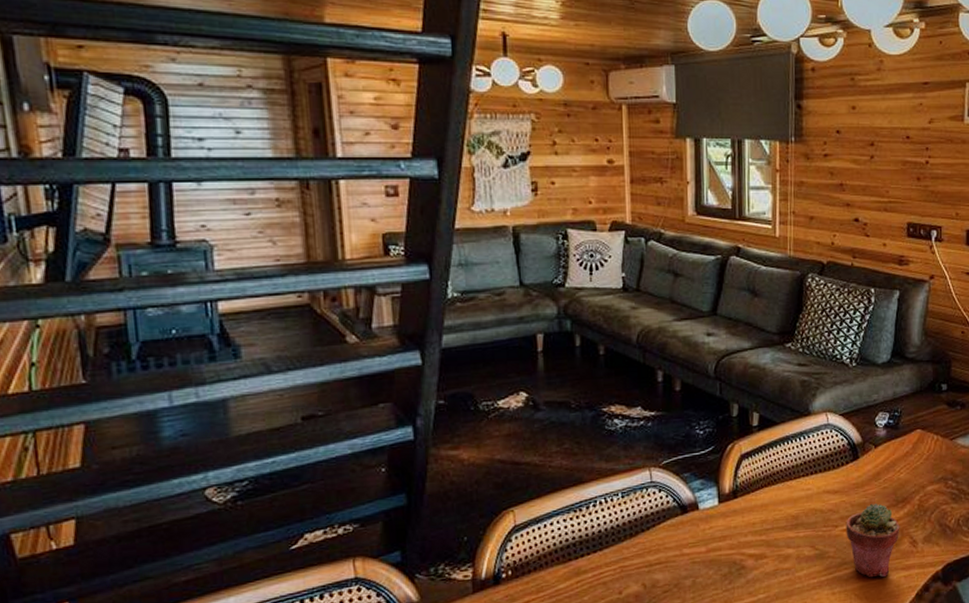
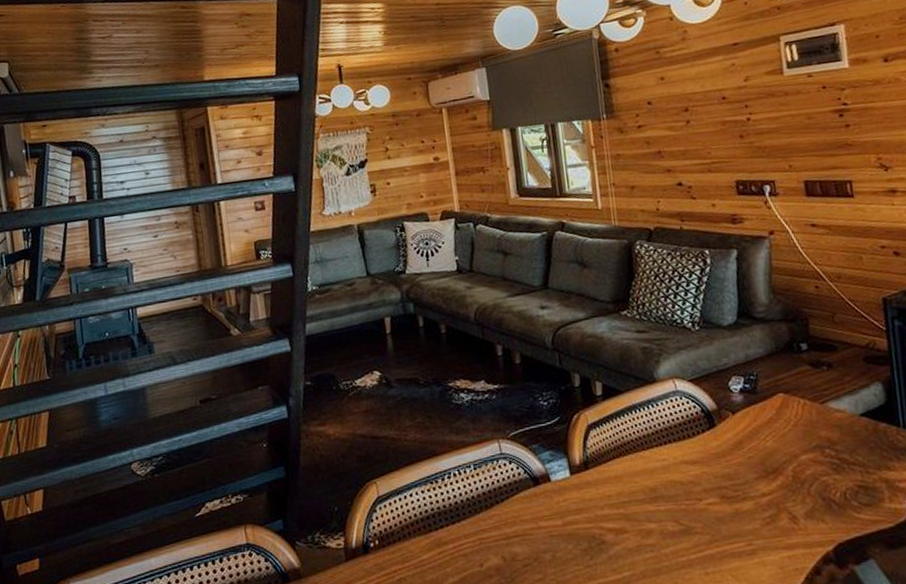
potted succulent: present [846,503,900,578] -> none [710,475,775,558]

